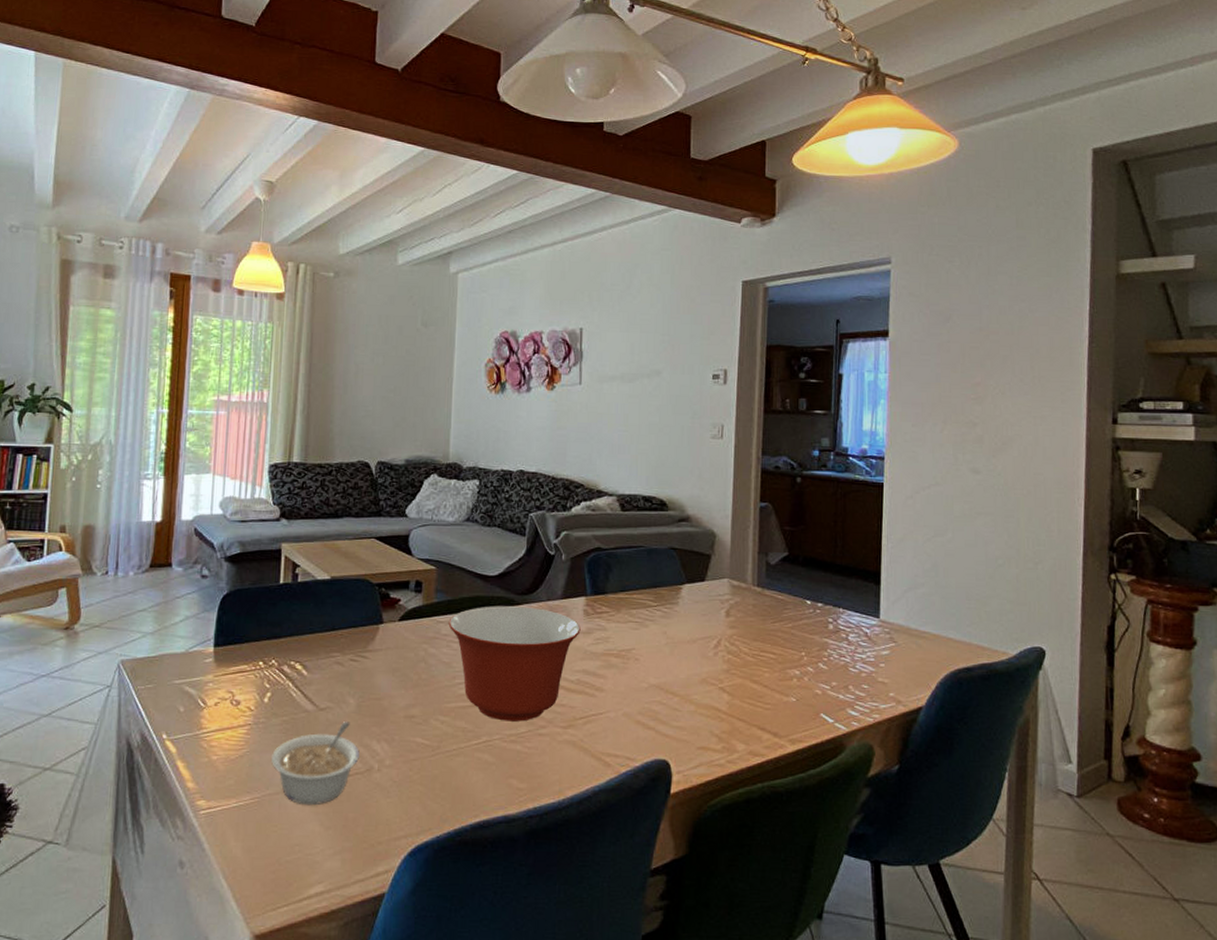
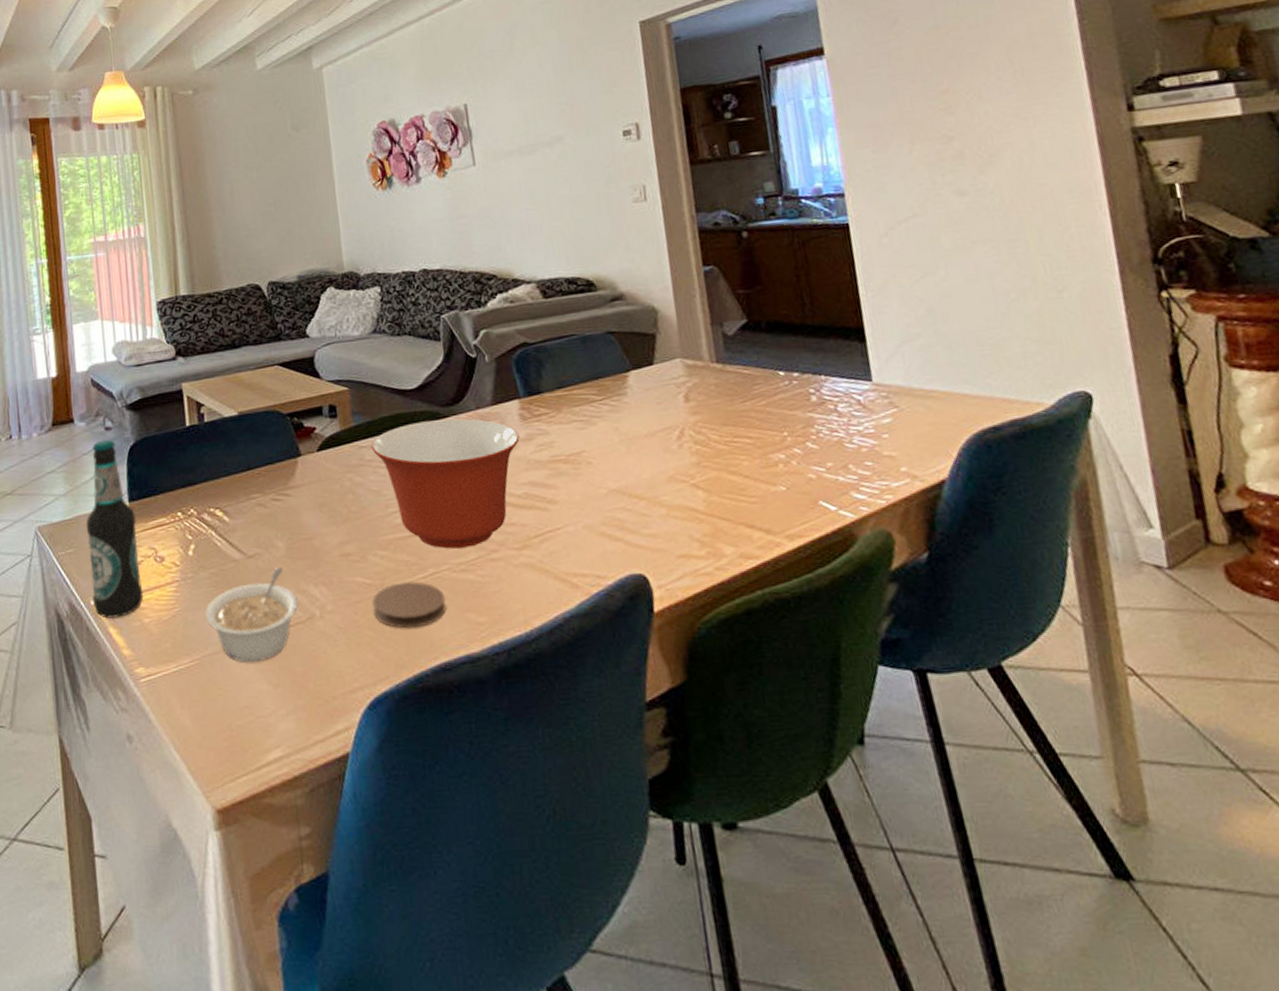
bottle: none [165,586,220,753] -> present [85,439,144,619]
coaster: none [427,746,493,788] -> present [372,581,446,629]

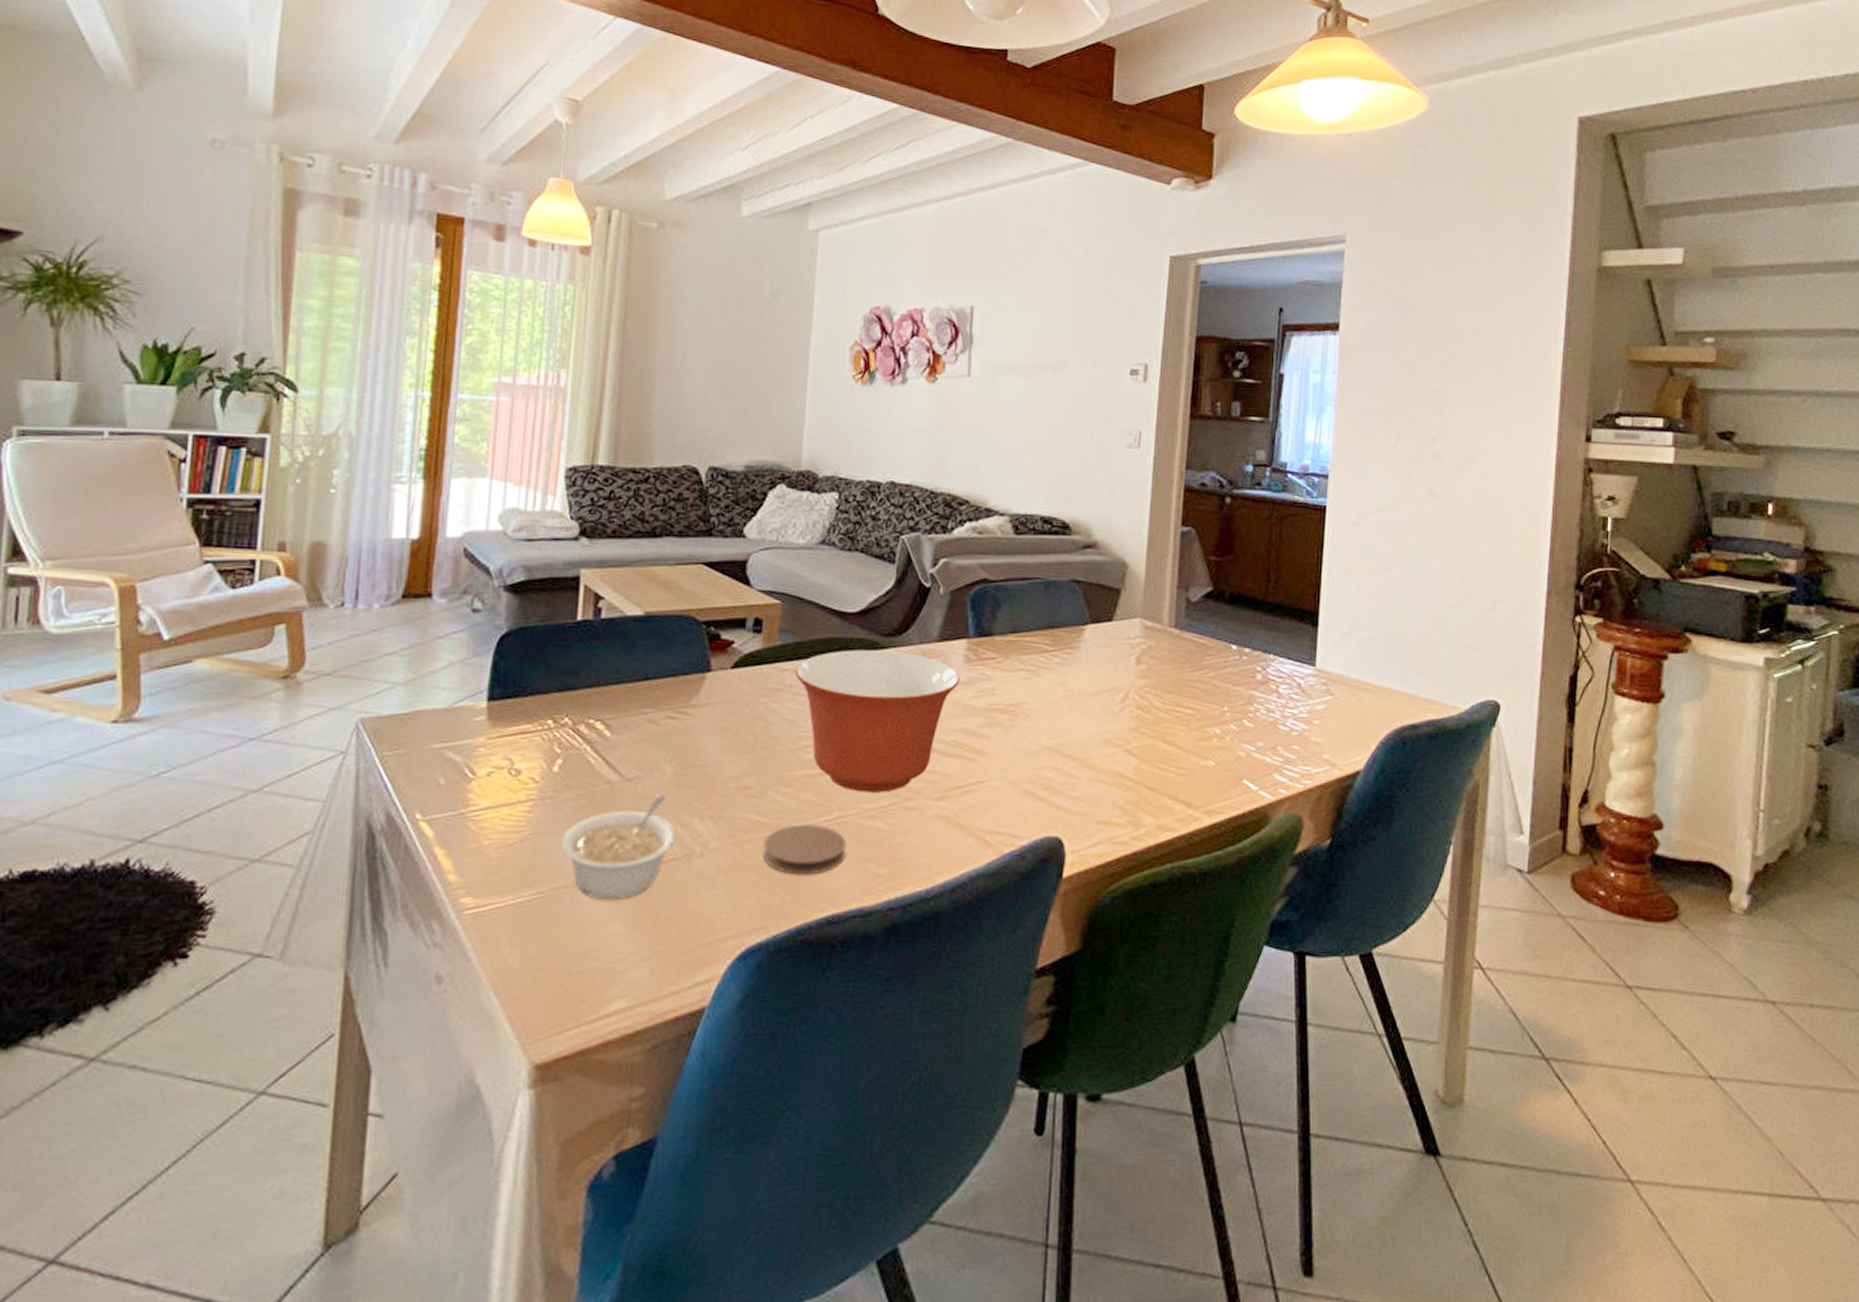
bottle: present [85,439,144,619] -> none [418,623,494,837]

